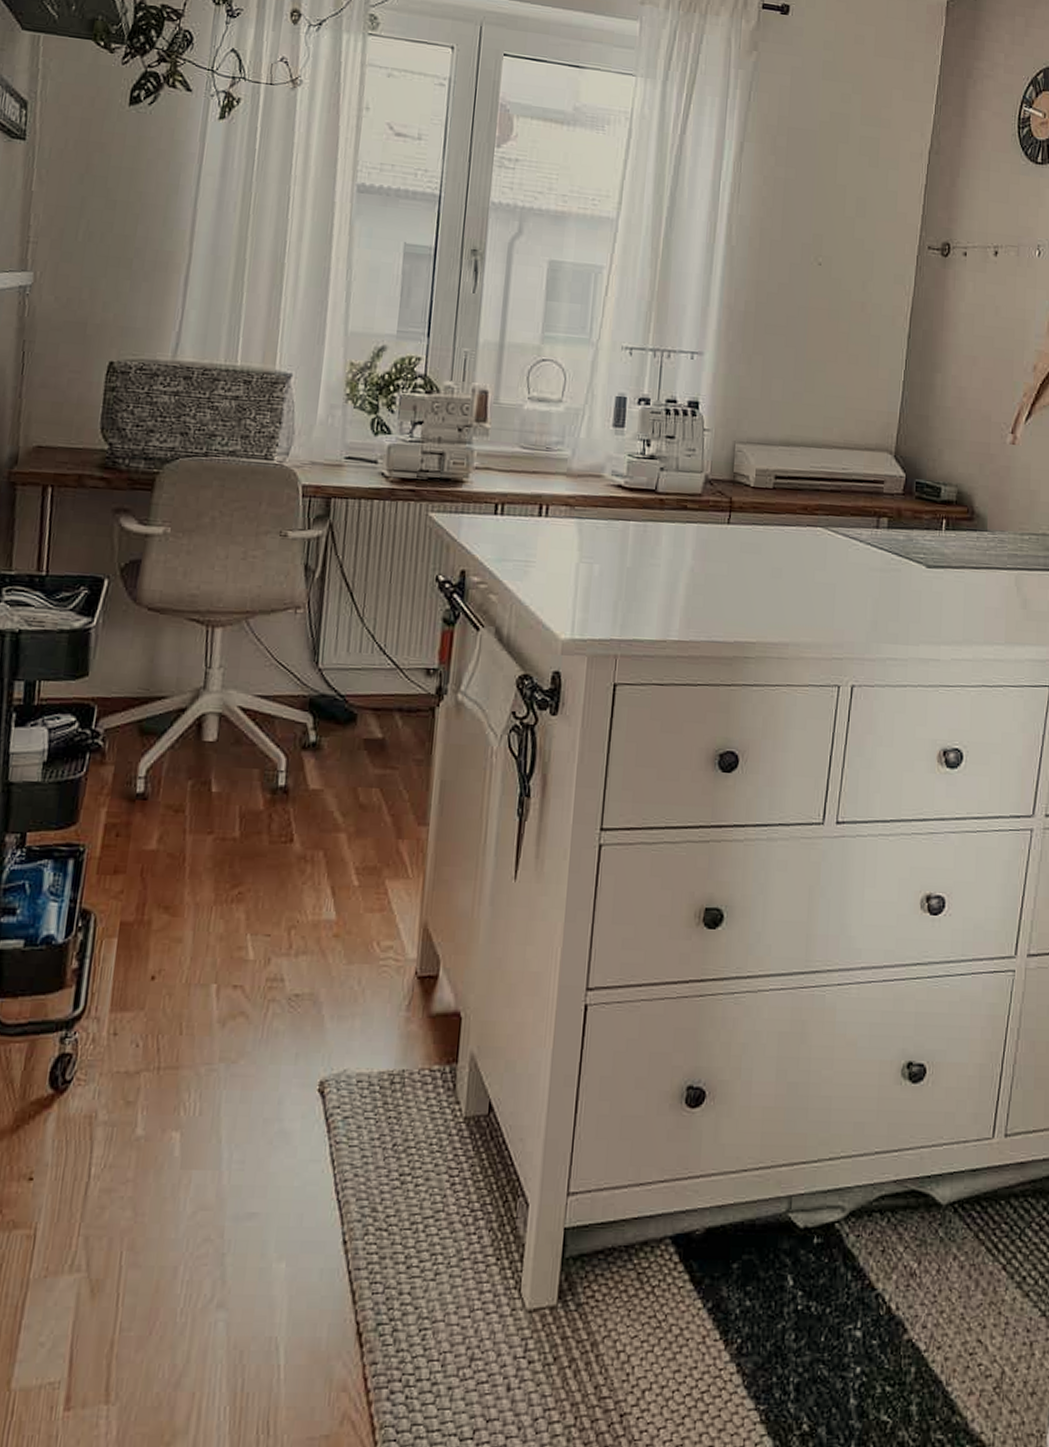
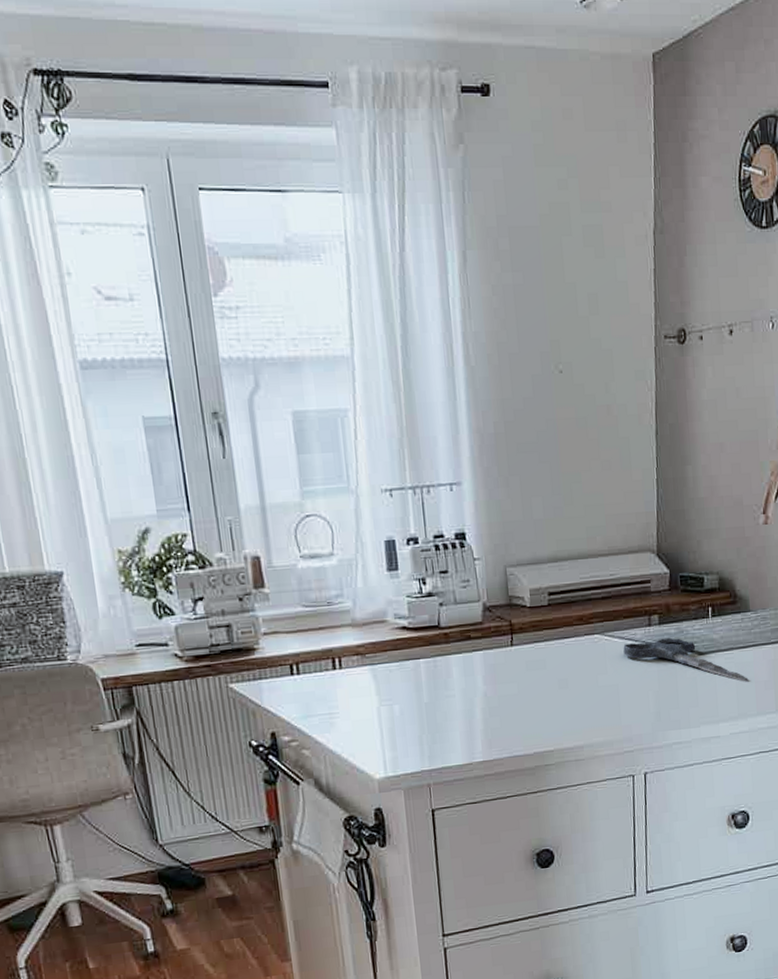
scissors: none [846,542,978,606] -> present [623,637,749,682]

